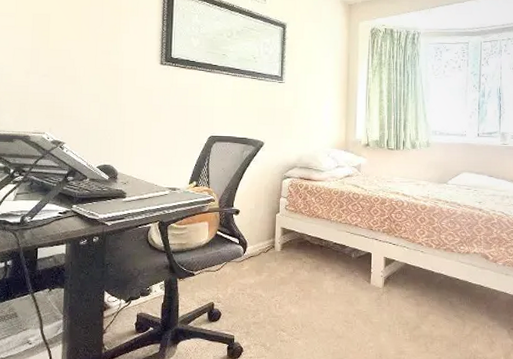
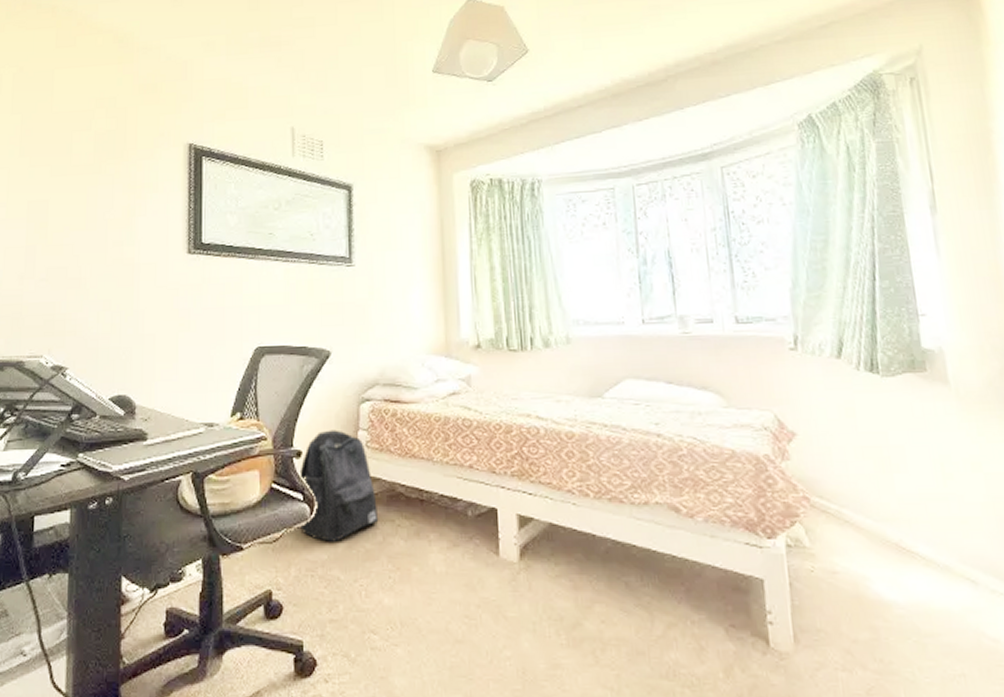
backpack: none [235,196,291,272] -> present [298,430,379,542]

